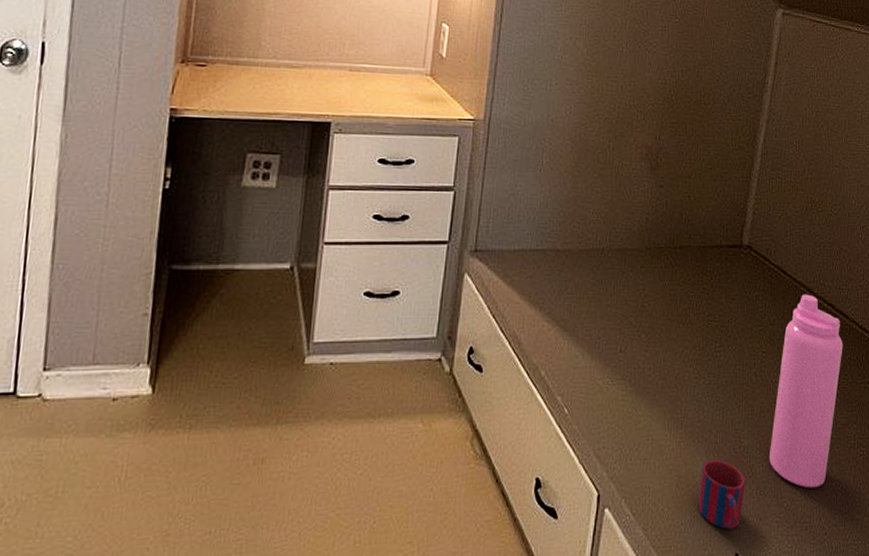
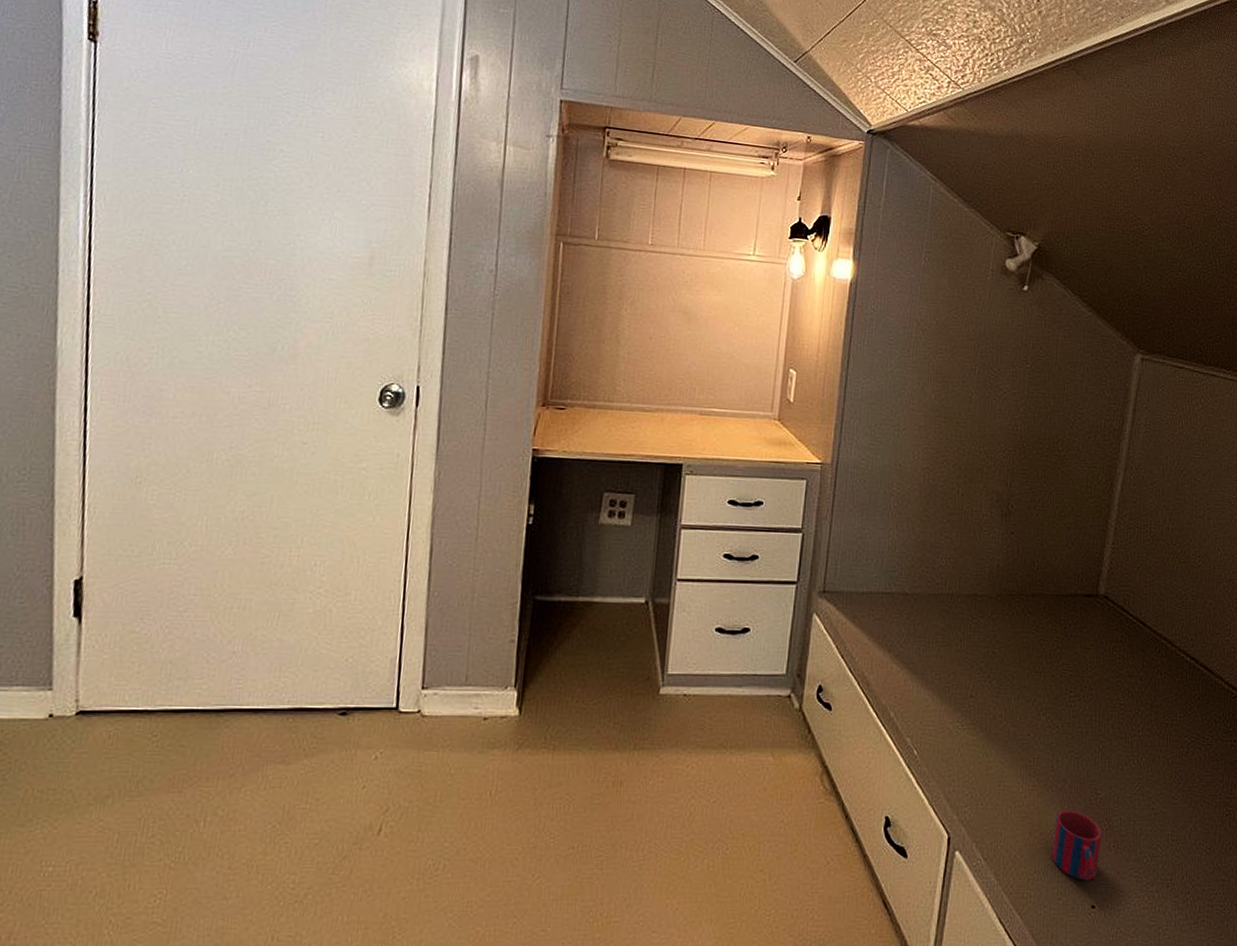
water bottle: present [768,294,843,488] -> none [1127,647,1208,845]

